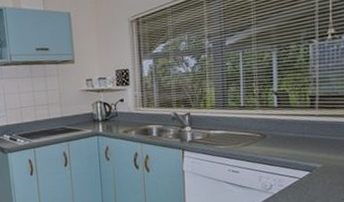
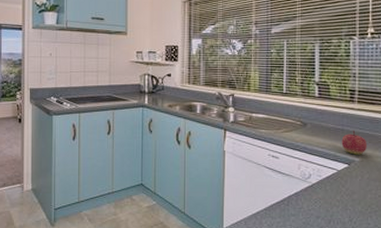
apple: none [302,137,329,161] -> present [341,130,368,155]

